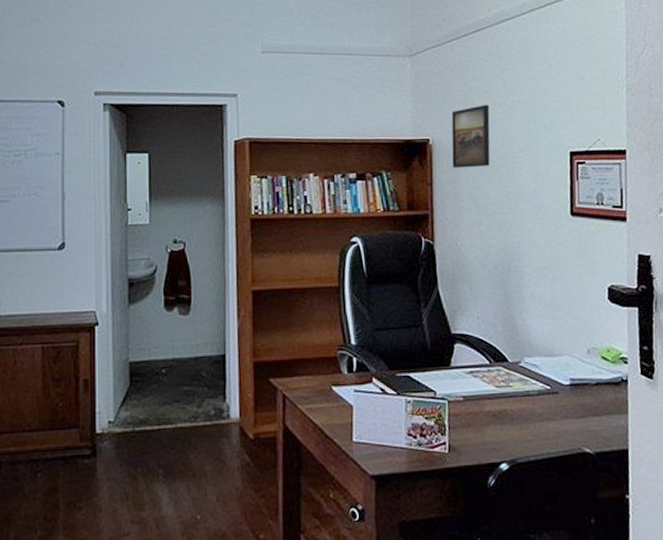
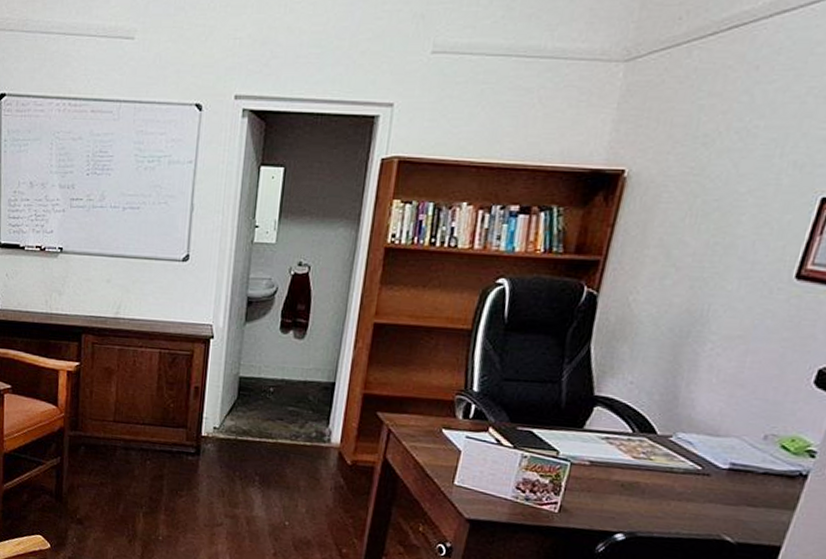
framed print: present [451,105,490,168] -> none [646,129,722,210]

